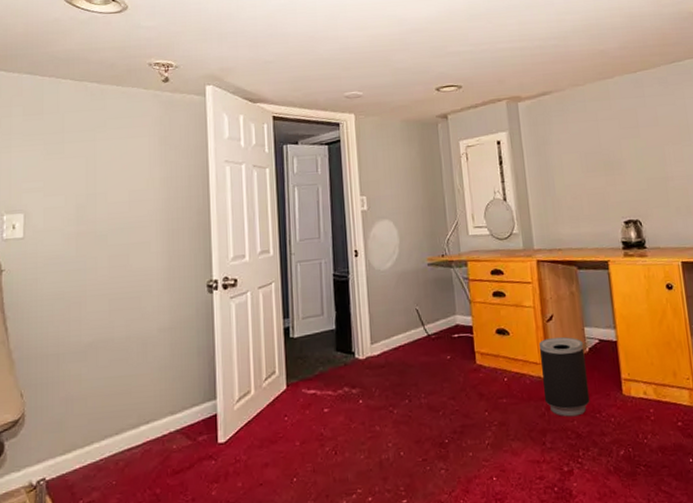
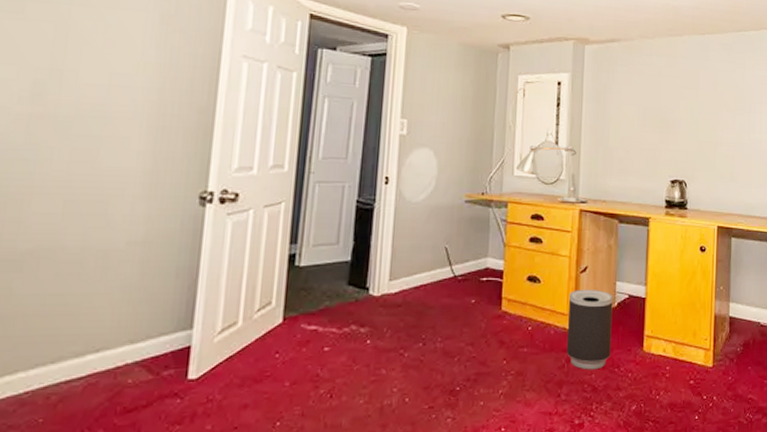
desk lamp: none [470,200,544,256] -> present [516,146,589,203]

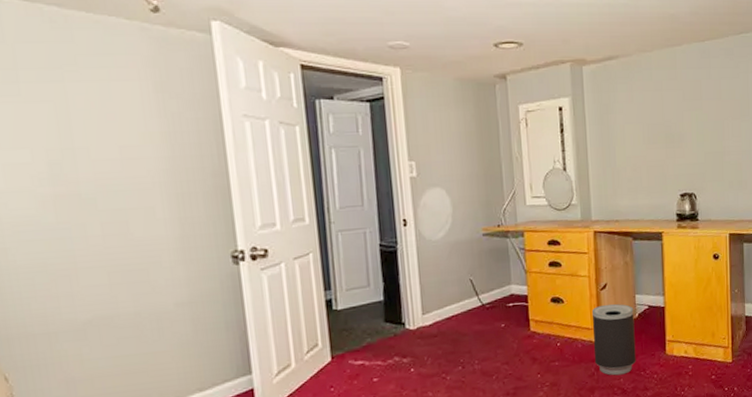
desk lamp: present [516,146,589,203] -> none [528,171,602,227]

